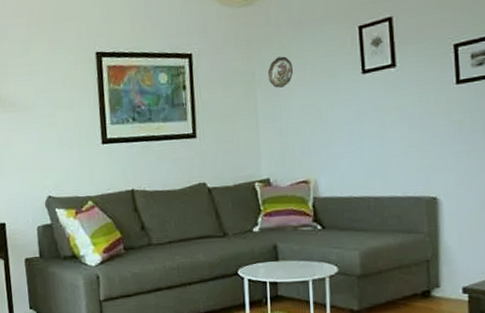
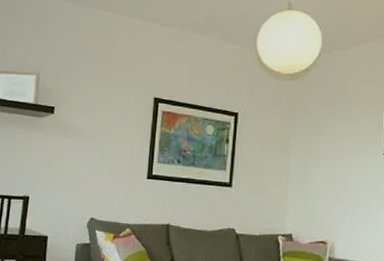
decorative plate: present [267,56,294,88] -> none [302,128,325,156]

